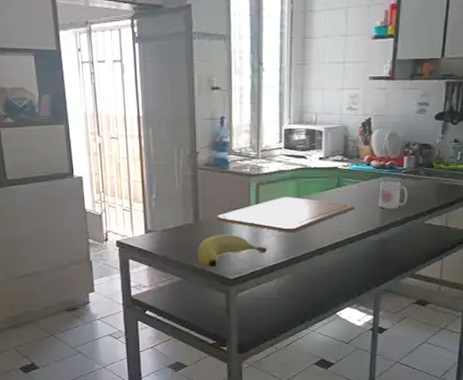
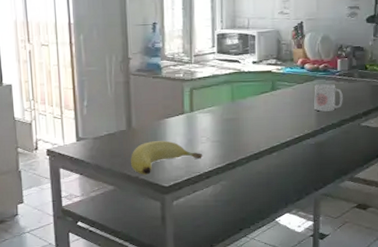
chopping board: present [216,197,354,232] -> none [150,101,290,137]

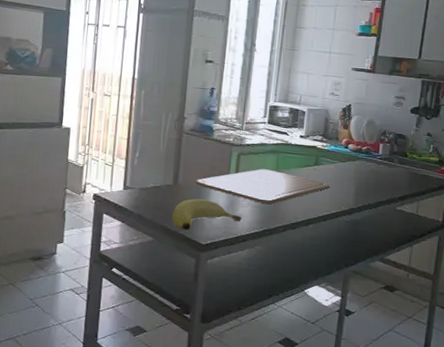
chopping board: none [150,101,290,137] -> present [195,169,330,204]
mug: present [314,84,343,112] -> none [353,165,382,192]

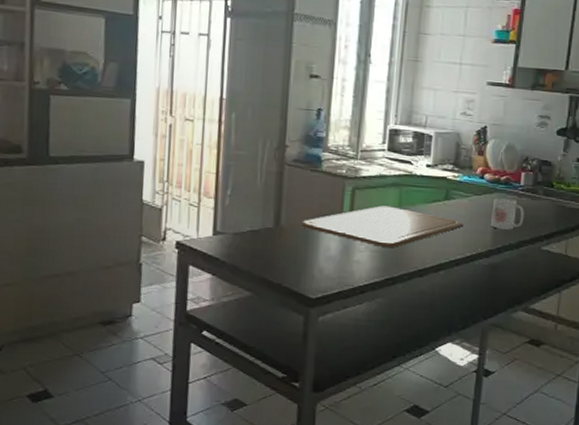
banana: present [172,199,242,231] -> none [274,244,360,283]
mug: none [353,165,382,192] -> present [491,198,524,230]

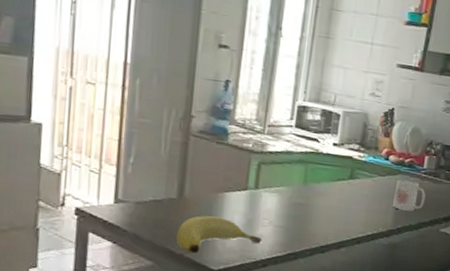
banana: none [274,244,360,283] -> present [176,216,263,254]
chopping board: present [301,205,463,247] -> none [205,181,366,223]

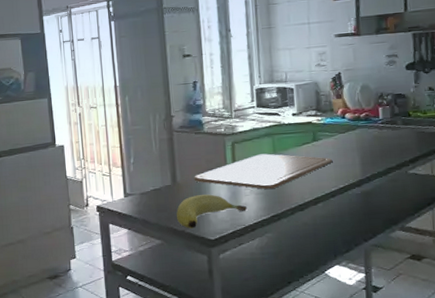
chopping board: none [205,181,366,223] -> present [194,153,333,189]
mug: present [393,180,426,211] -> none [357,132,388,160]

